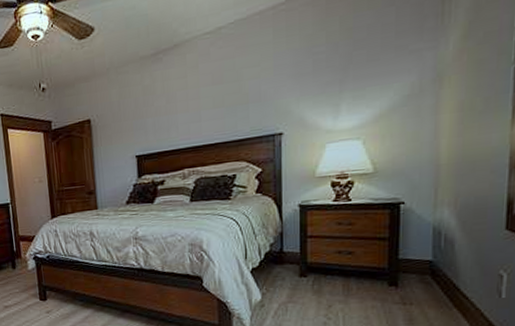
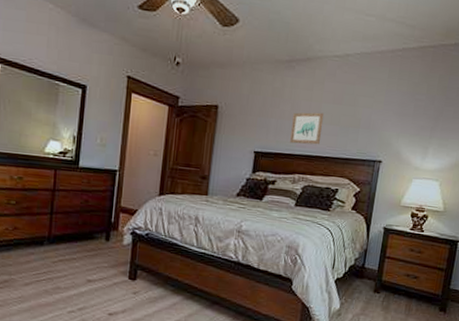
wall art: none [170,98,205,139] -> present [290,112,325,145]

